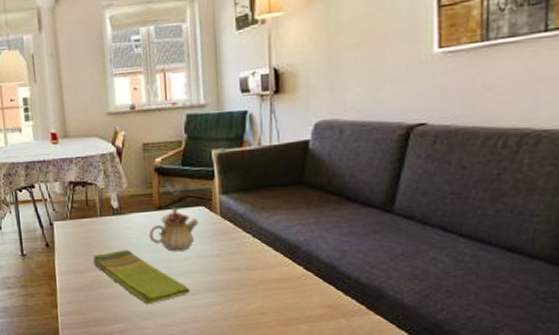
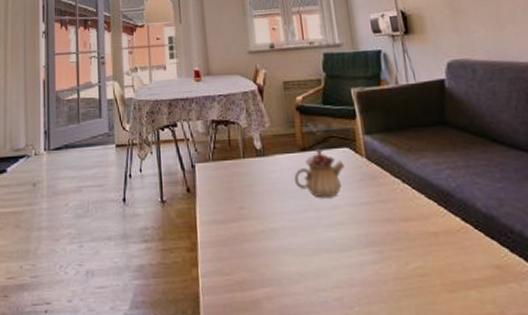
dish towel: present [92,250,190,305] -> none [236,196,342,263]

